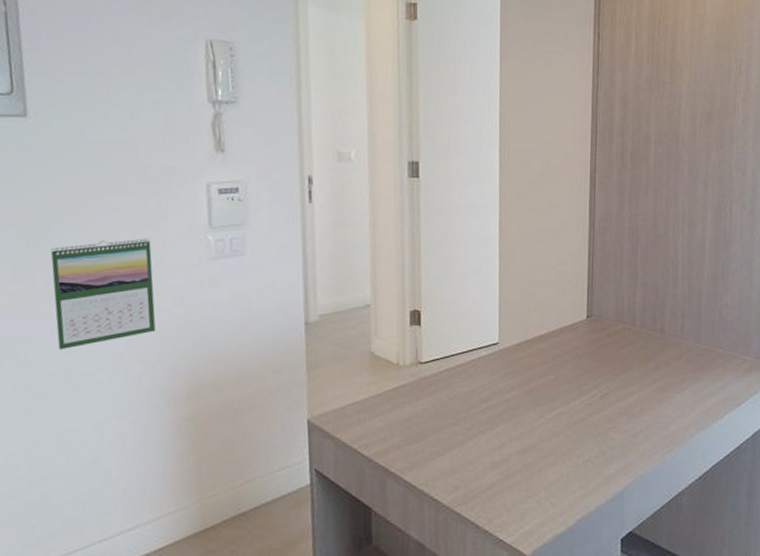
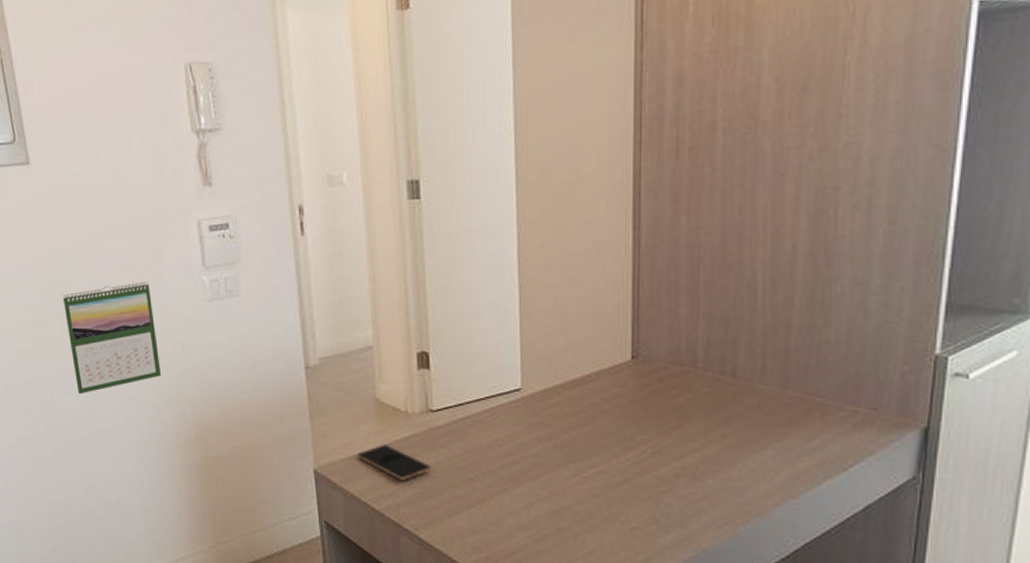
smartphone: none [350,394,419,428] -> present [357,445,432,481]

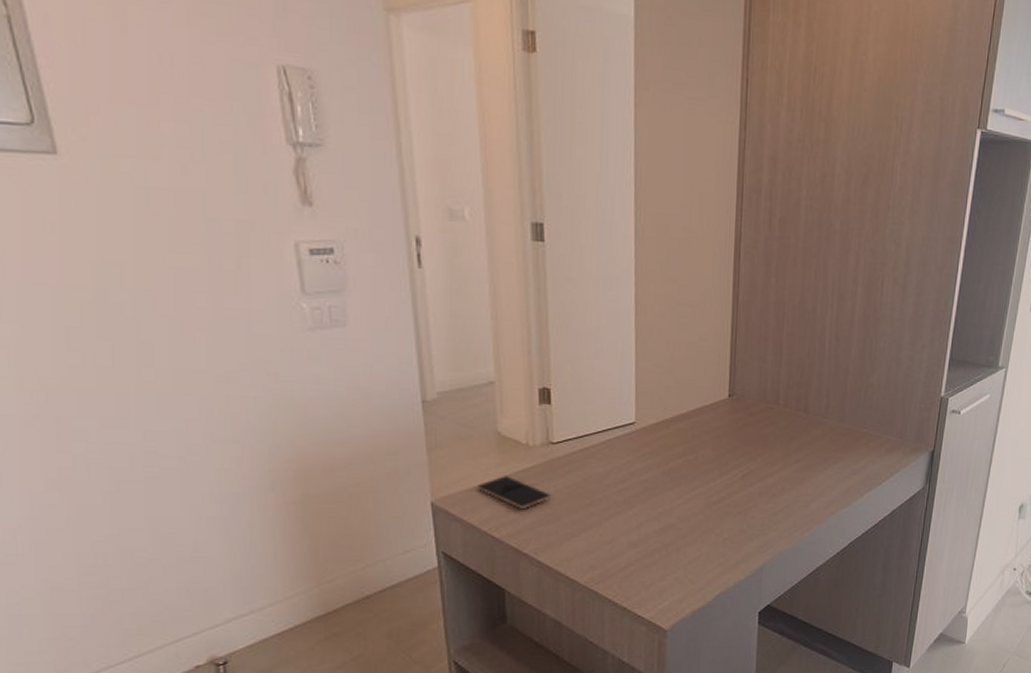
calendar: present [63,281,162,395] -> none [111,304,250,430]

